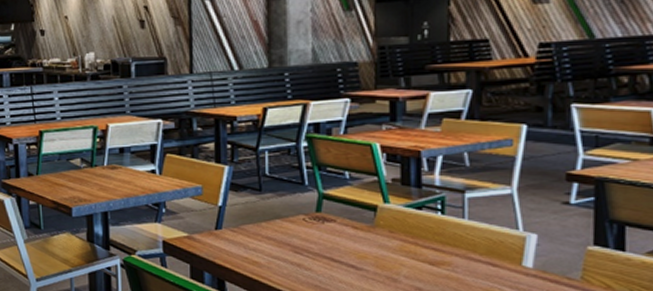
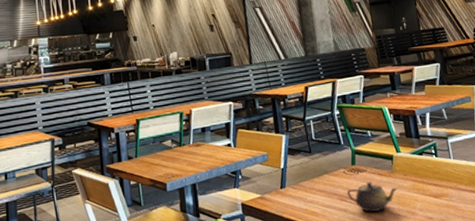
teapot: none [304,235,378,272] -> present [346,182,398,212]

